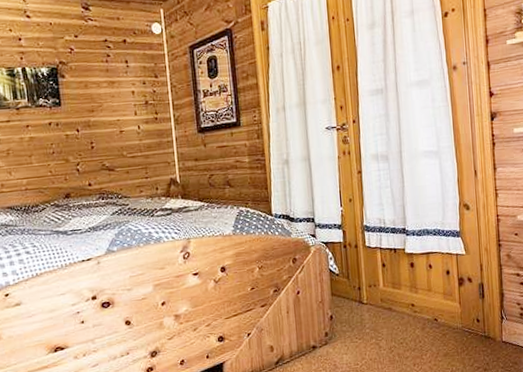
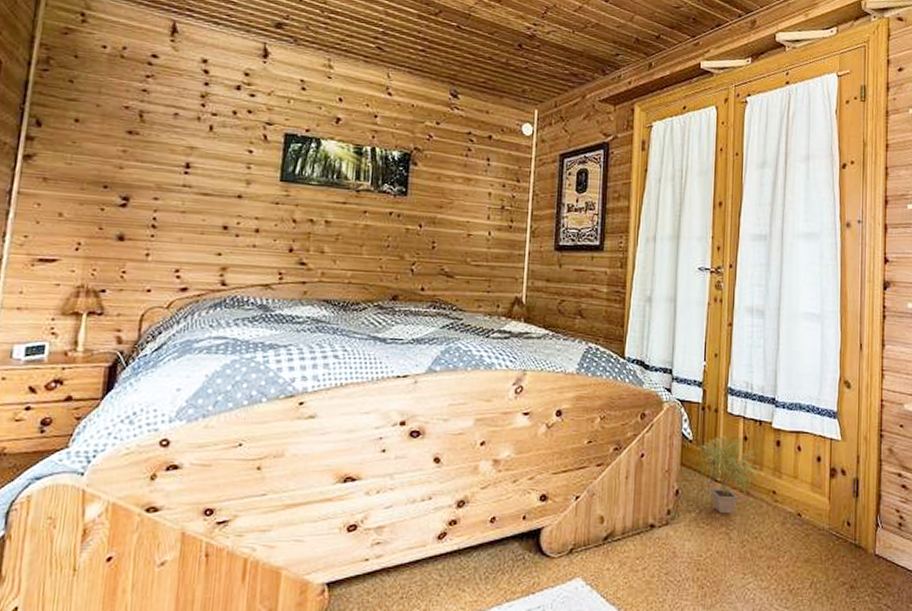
potted plant: none [342,263,400,329] -> present [693,434,761,514]

